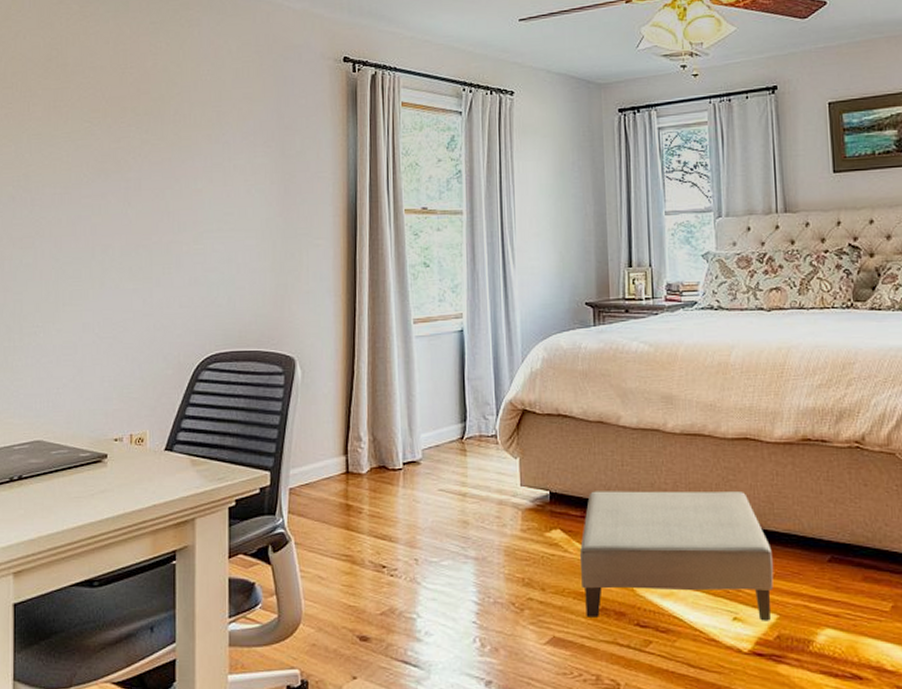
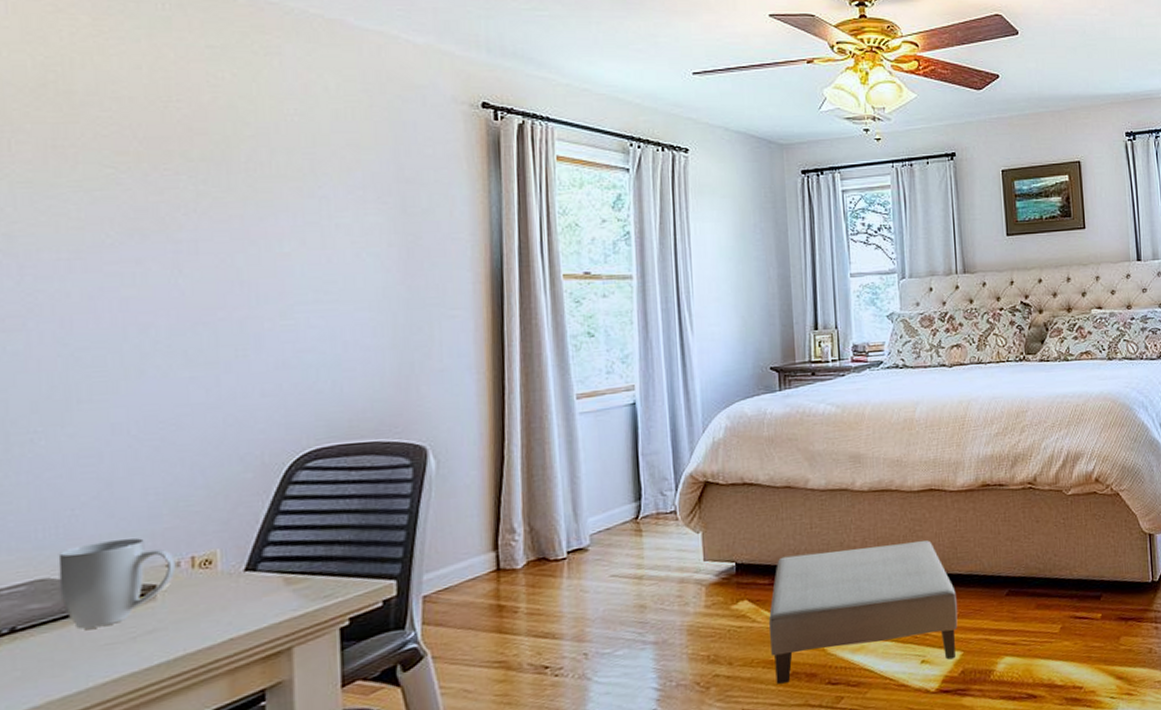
mug: none [48,416,120,483] -> present [58,538,176,630]

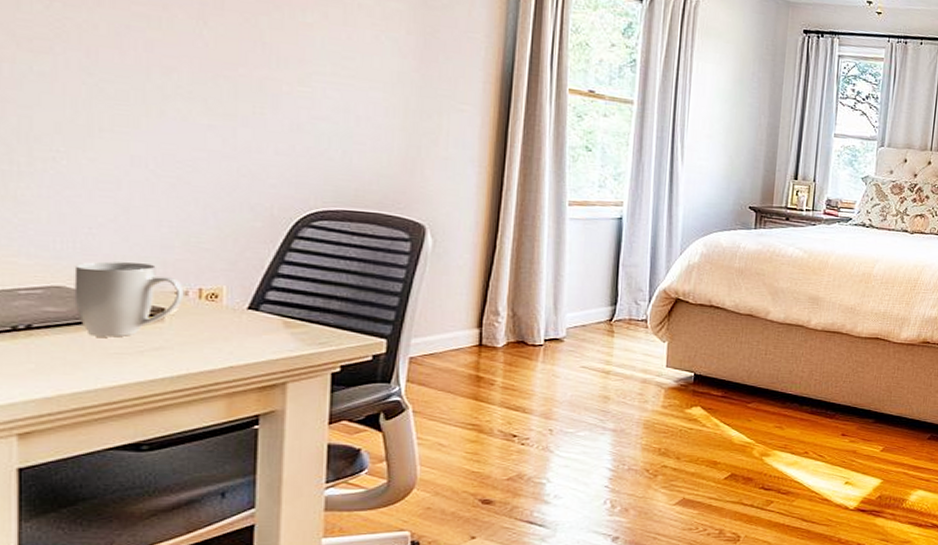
ottoman: present [768,540,958,684] -> none [715,375,885,485]

